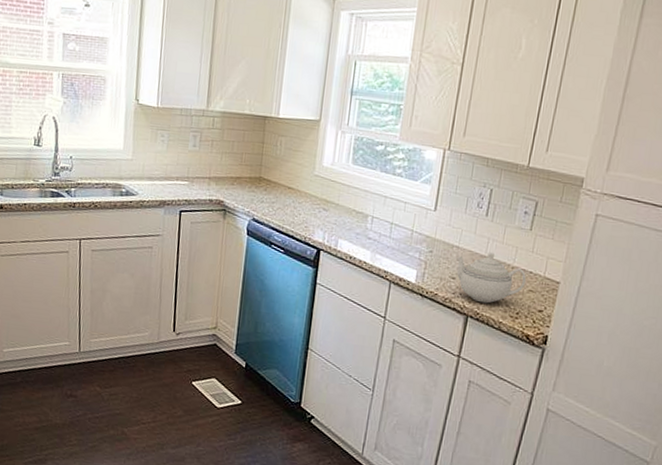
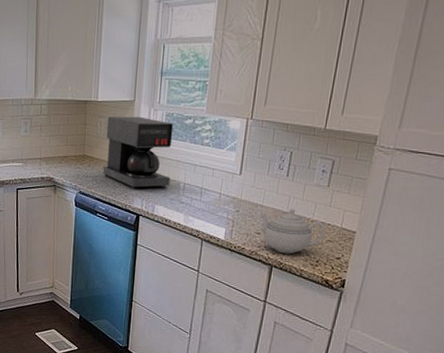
coffee maker: none [281,136,363,220] -> present [103,116,174,189]

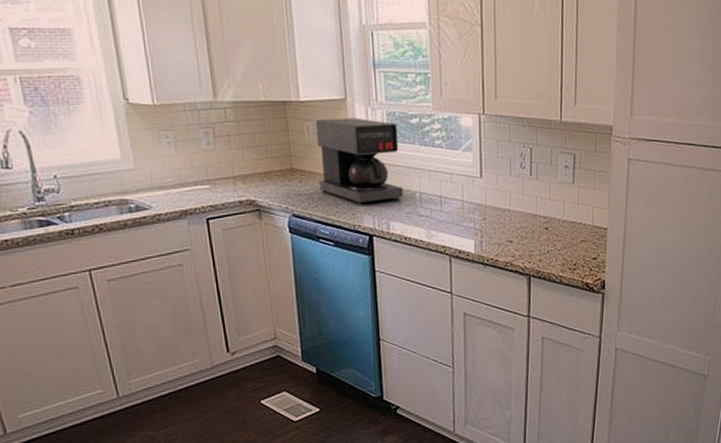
teapot: present [261,208,325,254] -> none [510,210,577,261]

